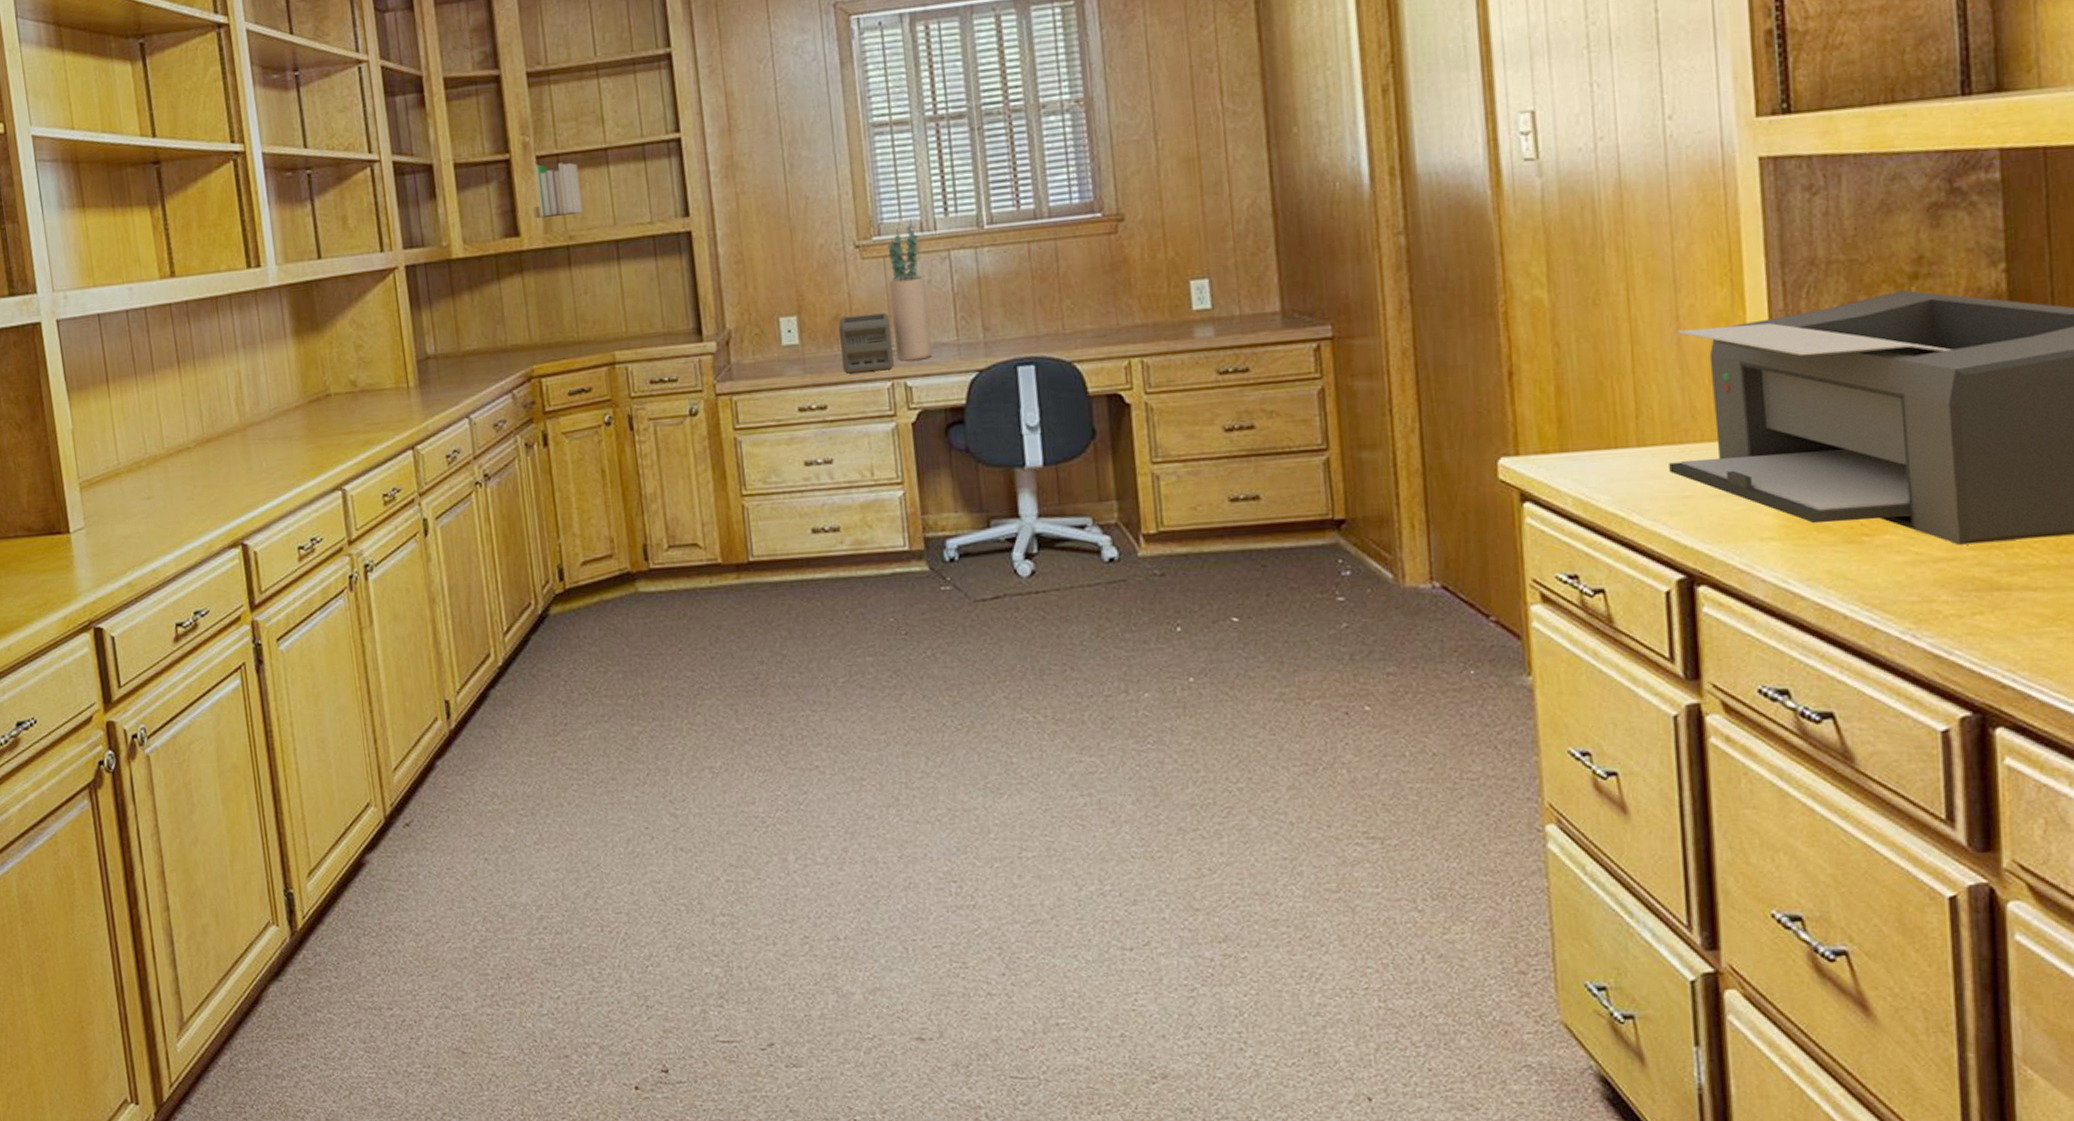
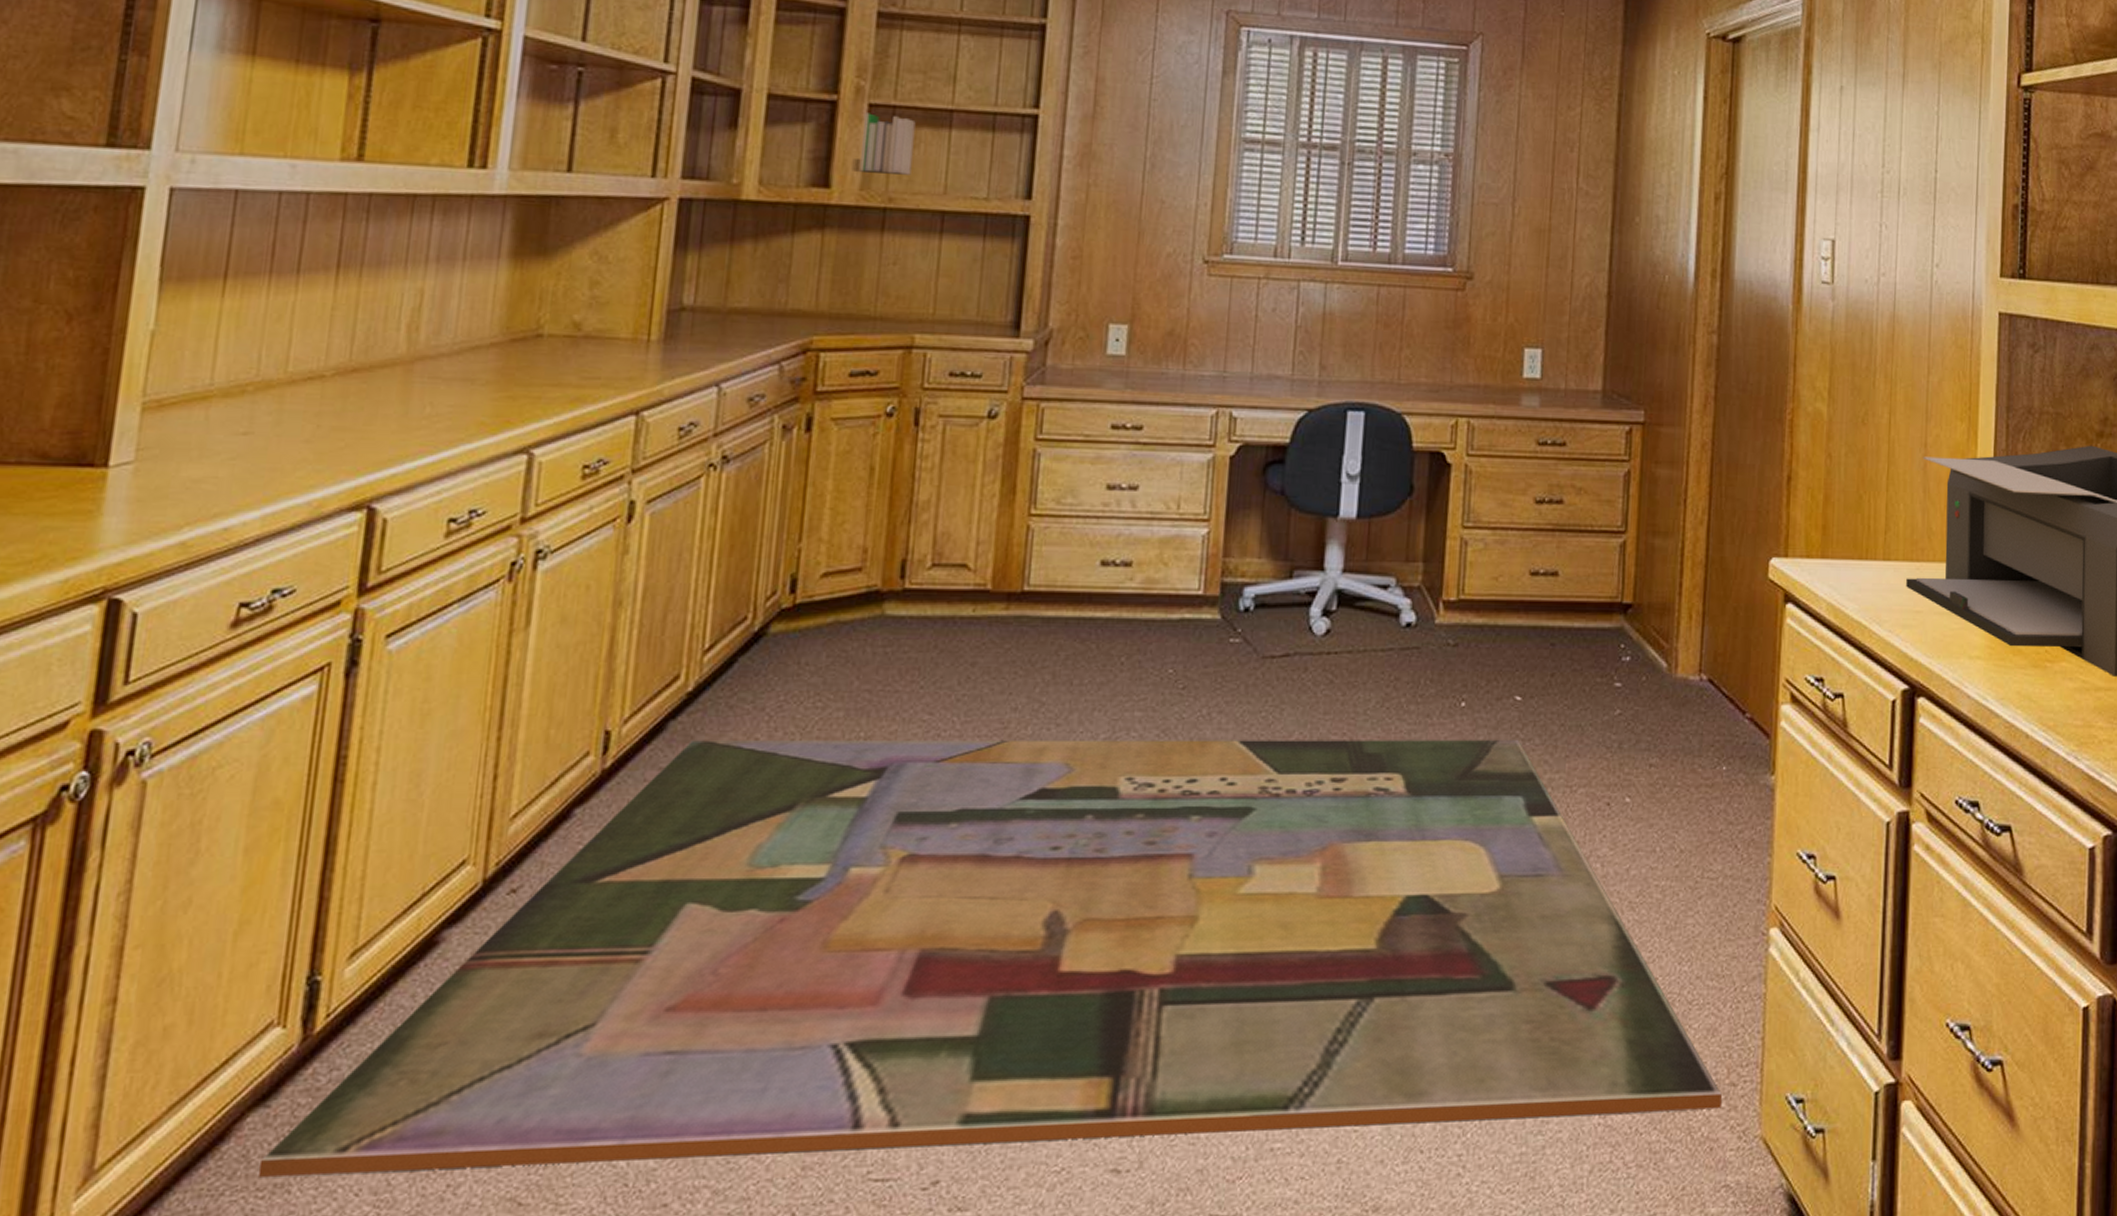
area rug: none [284,659,1512,1029] -> present [257,739,1722,1177]
desk organizer: present [838,313,894,374] -> none [1168,333,1226,397]
vase: present [887,219,932,362] -> none [1226,242,1271,391]

